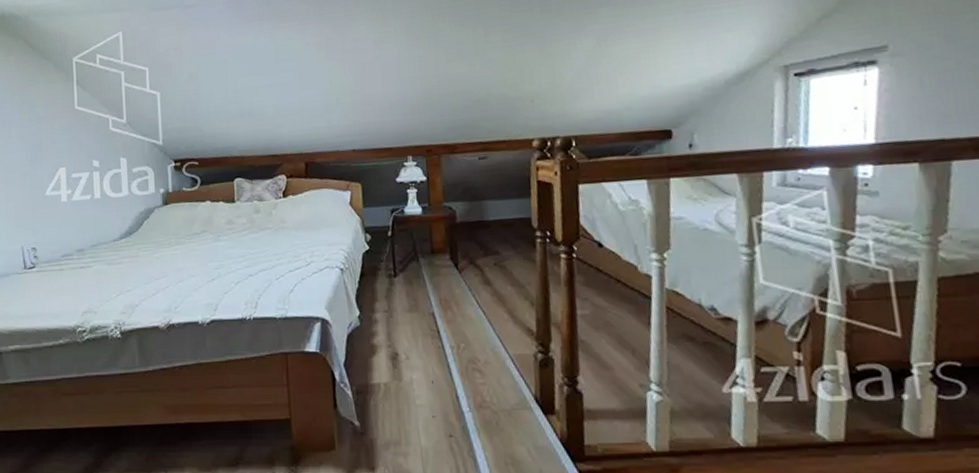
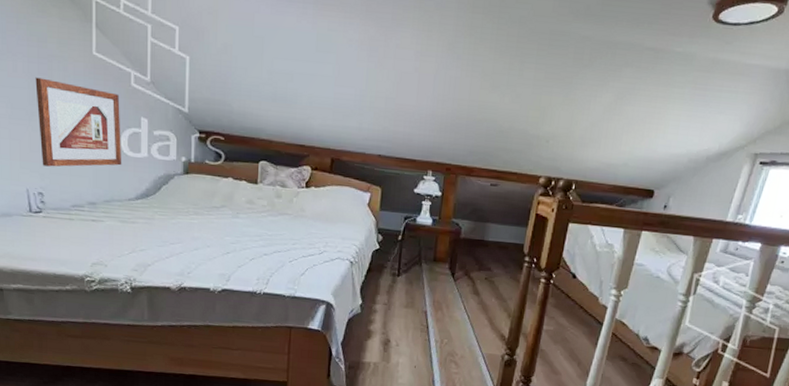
picture frame: none [27,139,106,221] -> present [35,77,122,167]

